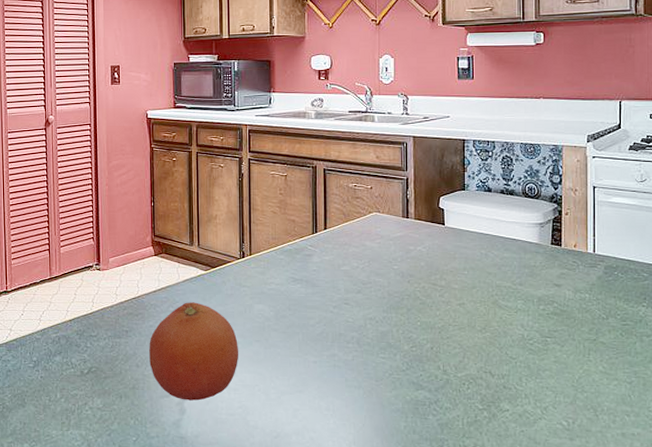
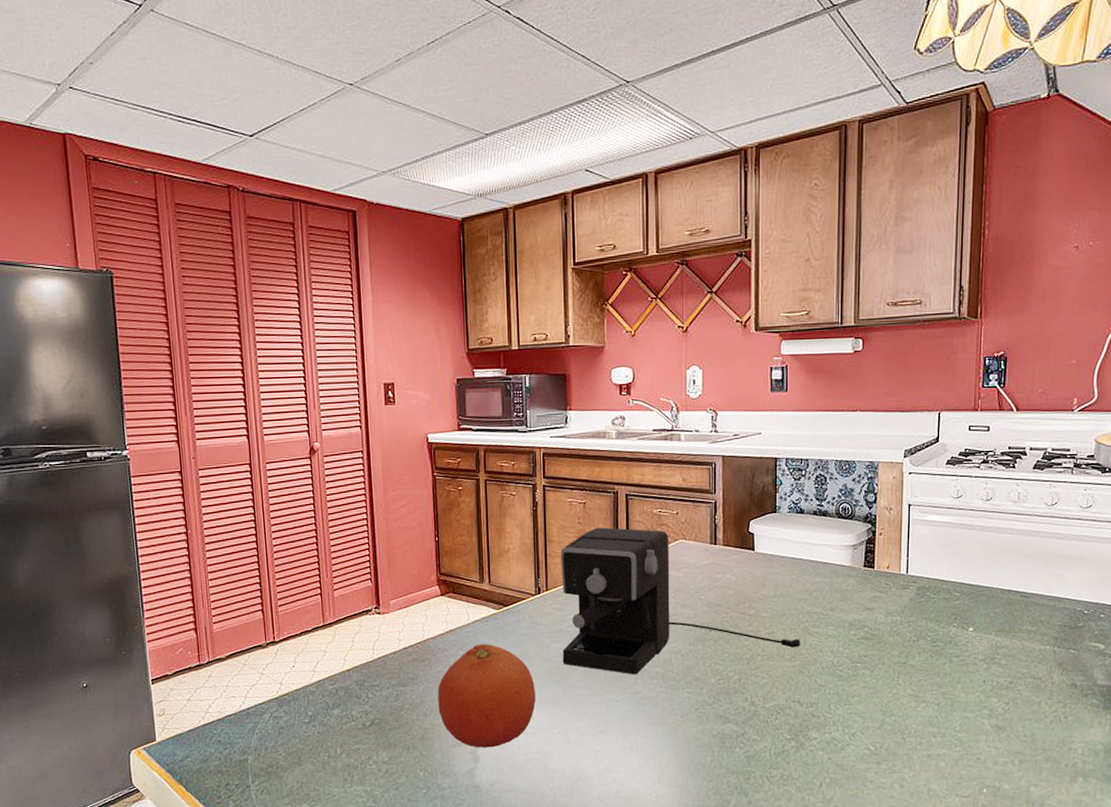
coffee maker: none [263,199,491,338] -> present [560,527,800,675]

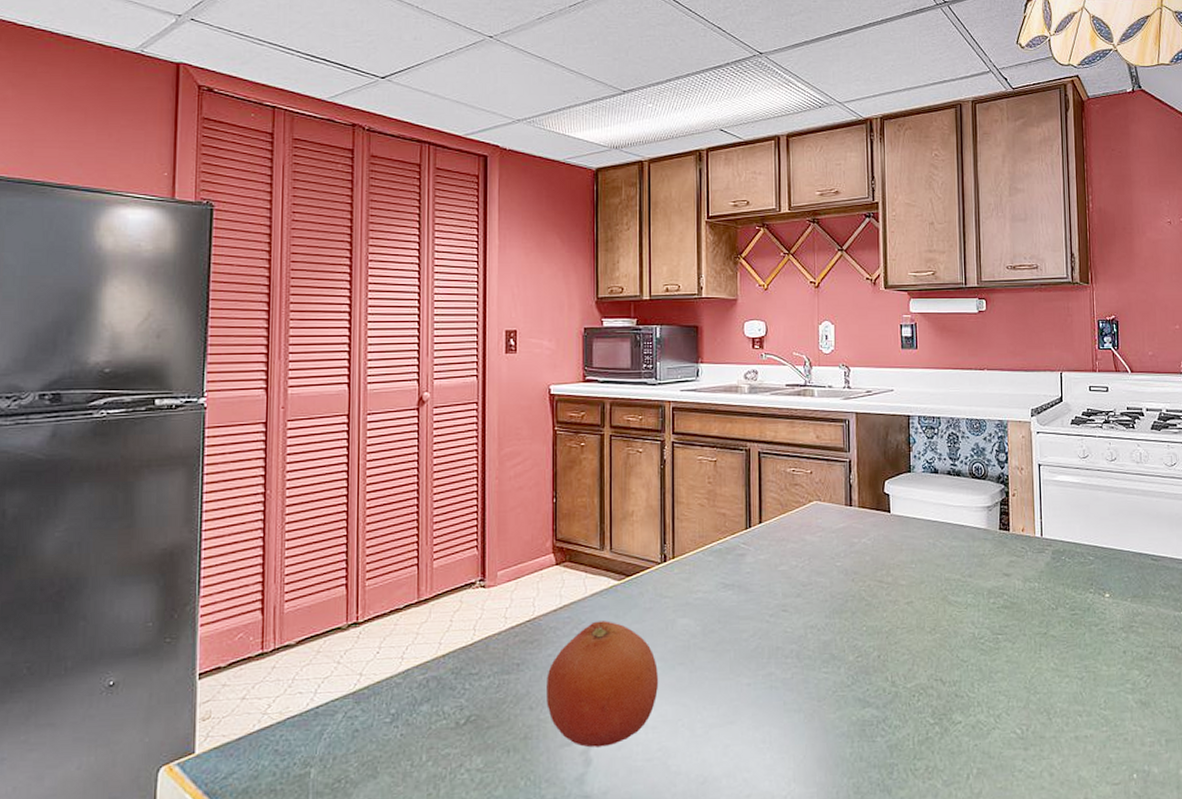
coffee maker: present [560,527,800,675] -> none [689,488,940,654]

